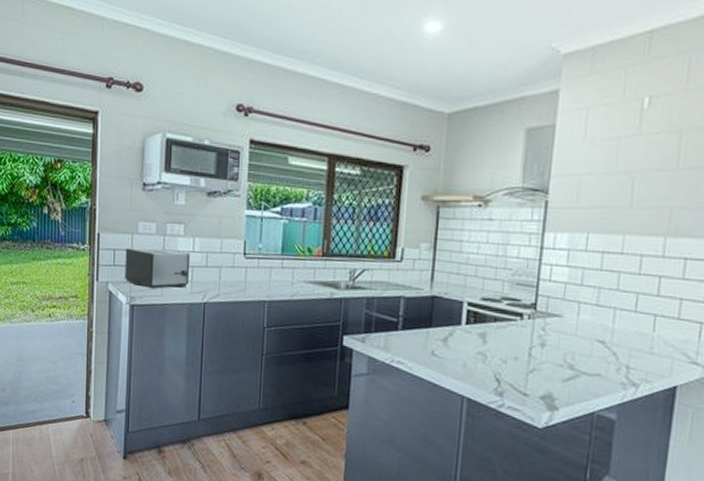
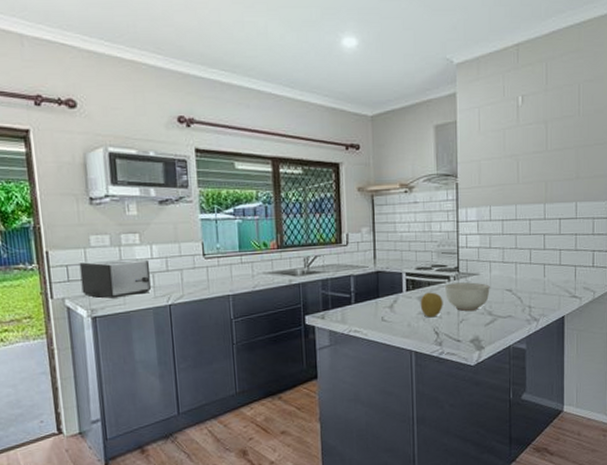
fruit: none [481,329,511,361] -> present [420,292,443,318]
bowl: none [515,322,576,360] -> present [445,282,490,311]

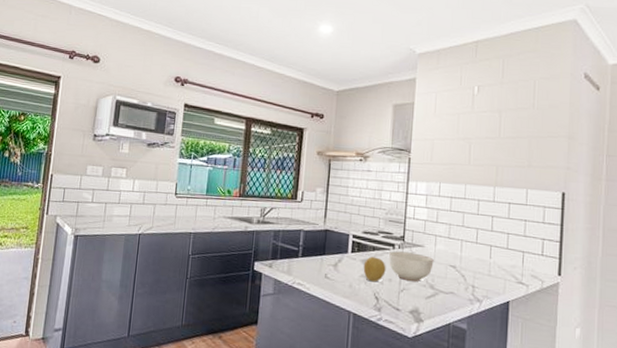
toaster: present [79,259,151,299] -> none [71,187,130,222]

